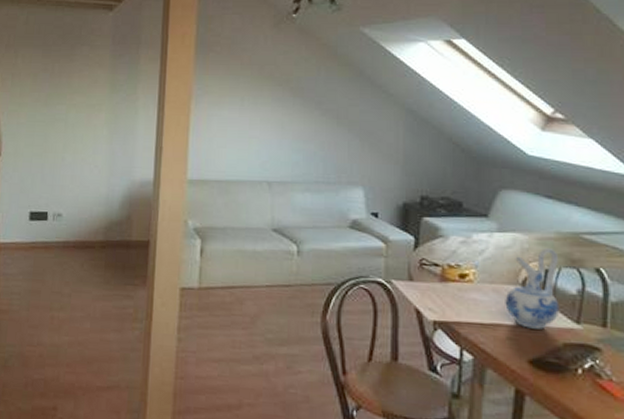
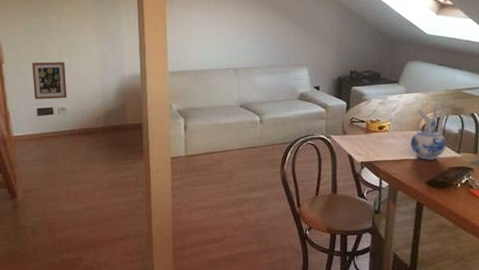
picture frame: none [28,157,68,203] -> present [32,62,68,100]

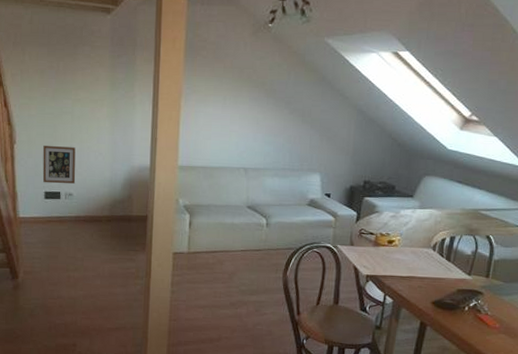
ceramic pitcher: present [410,102,447,160] -> none [419,221,461,280]

